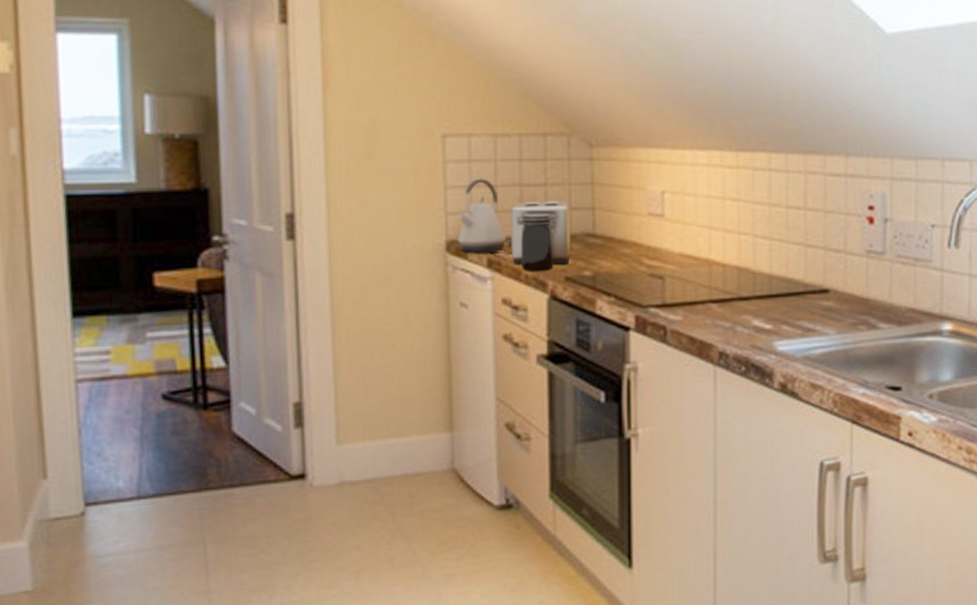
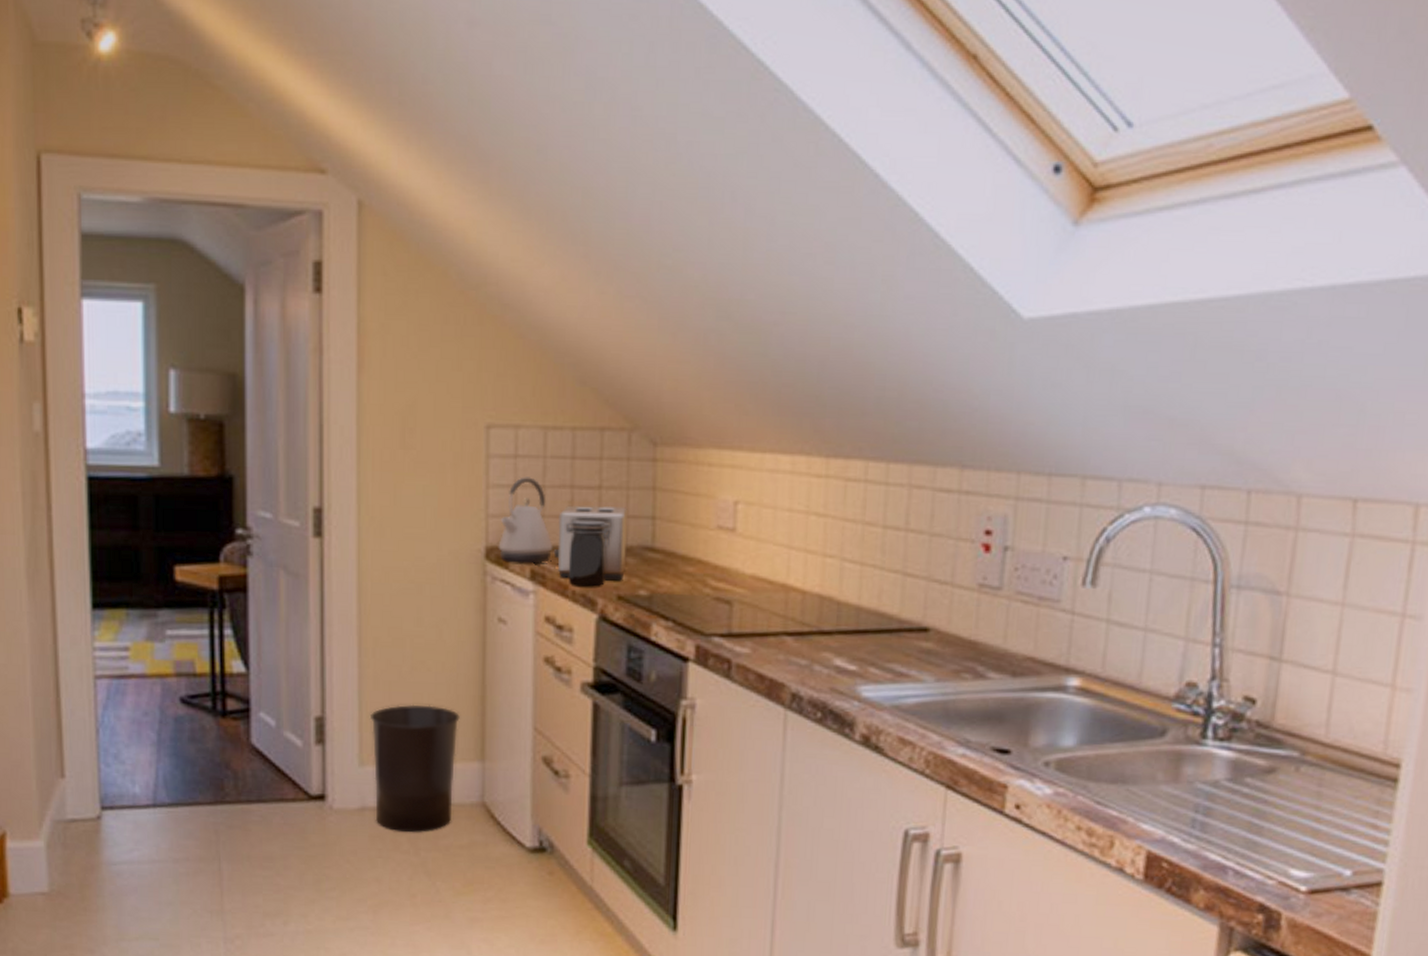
waste bin: none [346,384,429,501] -> present [371,704,460,832]

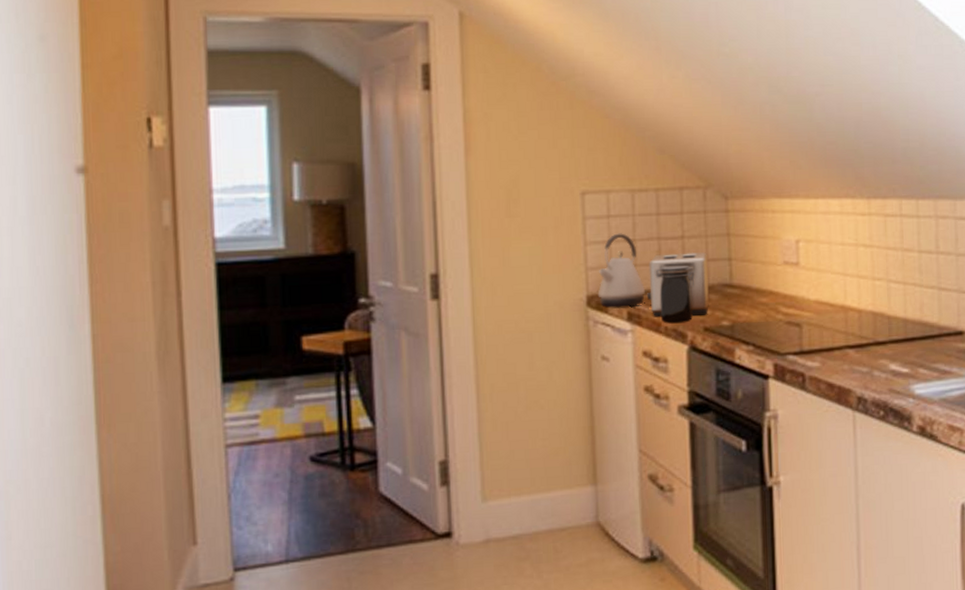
waste bin: present [371,704,460,832] -> none [491,439,572,558]

